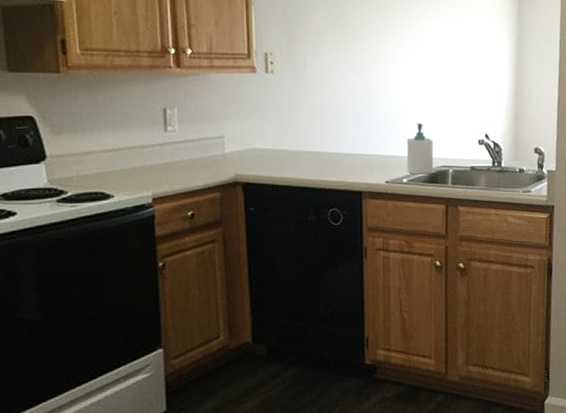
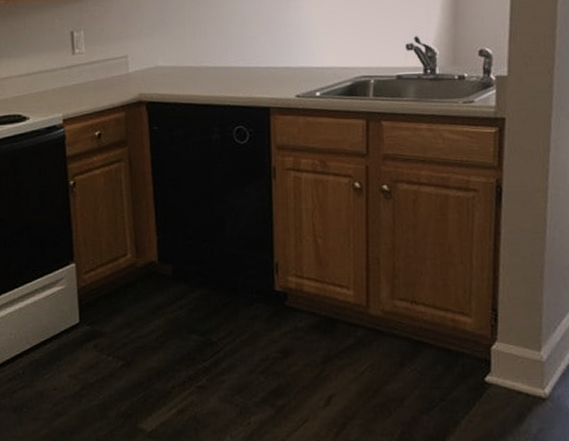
soap bottle: present [406,122,434,175] -> none [319,29,352,87]

